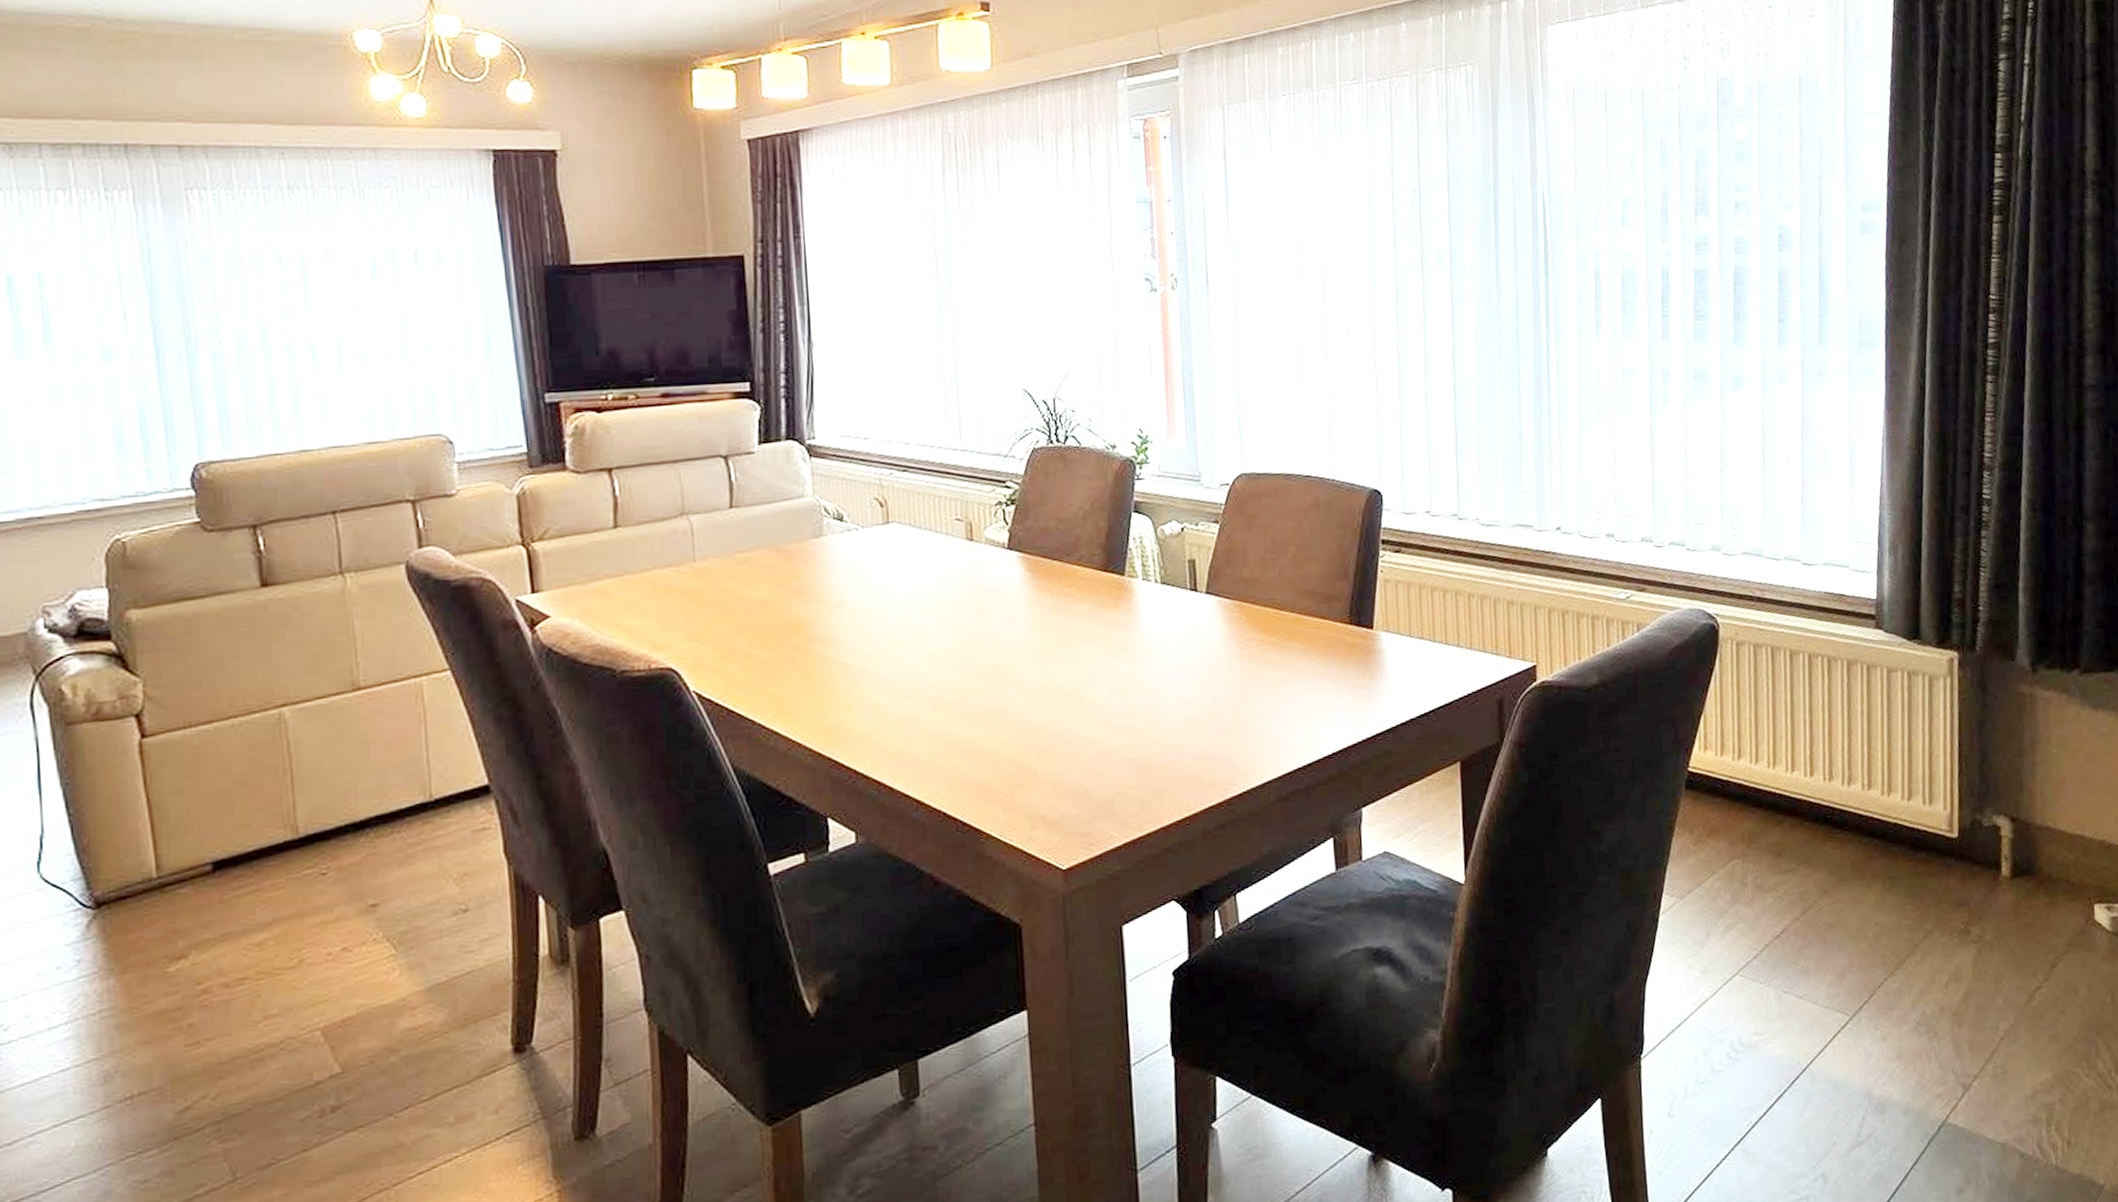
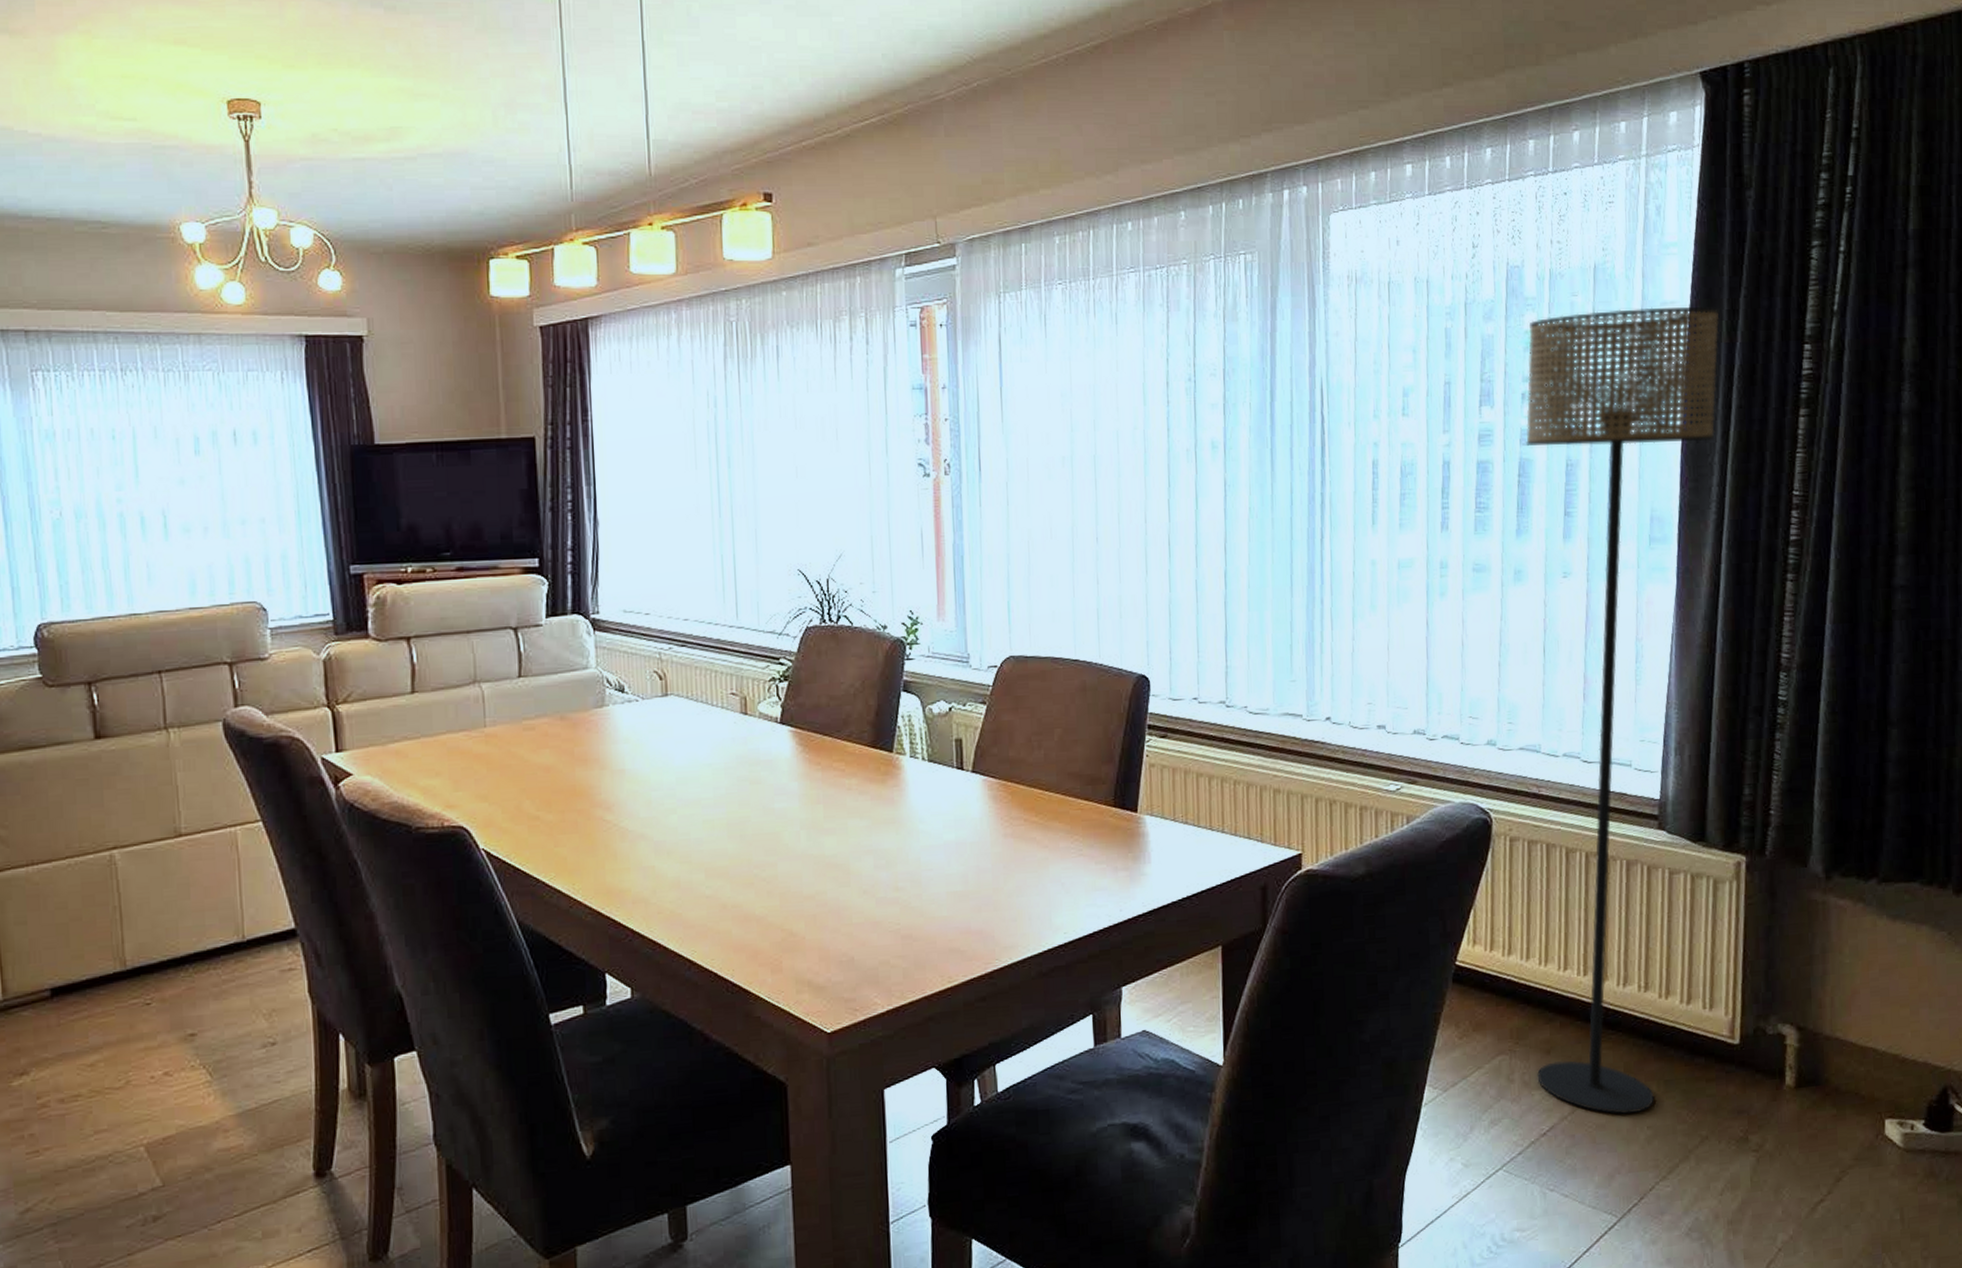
floor lamp: none [1739,118,1917,913] -> present [1525,307,1720,1115]

